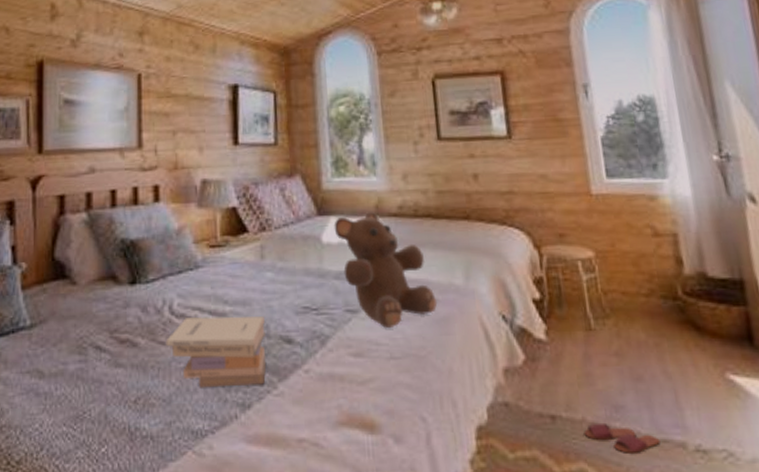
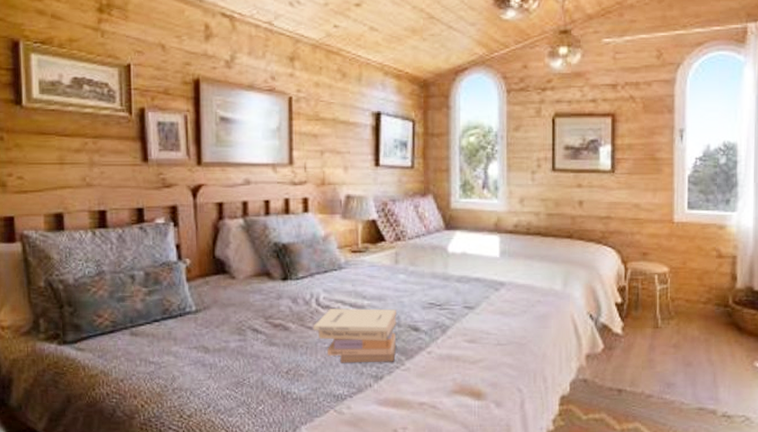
teddy bear: present [334,212,438,328] -> none [458,229,539,321]
slippers: present [584,422,660,455] -> none [641,395,697,418]

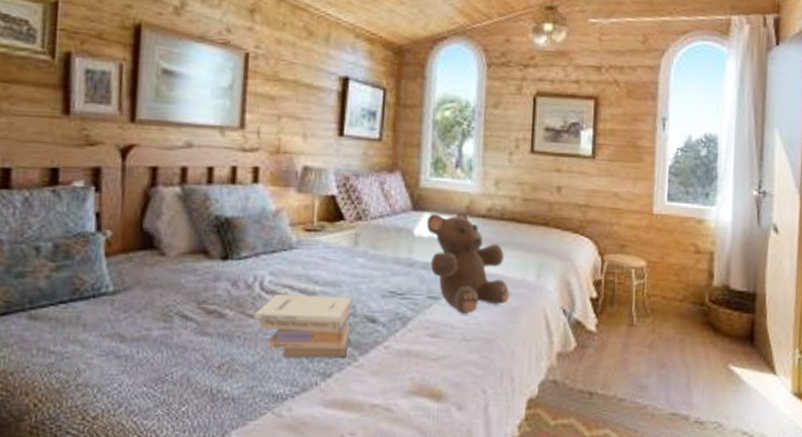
teddy bear: none [458,229,539,321] -> present [426,211,510,314]

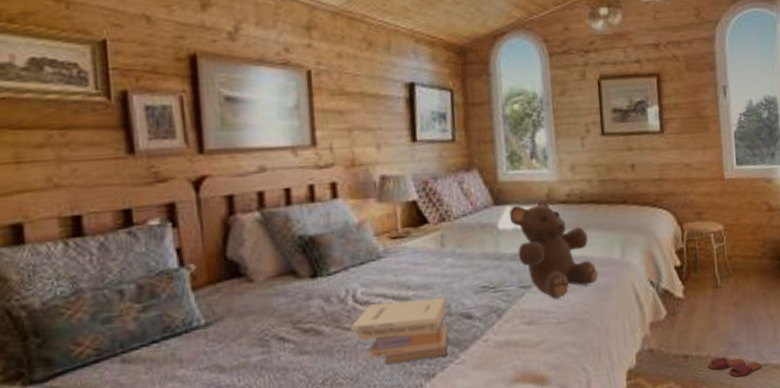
slippers: none [613,399,670,424] -> present [708,356,762,378]

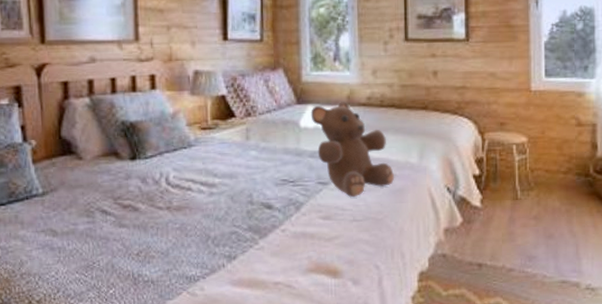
books: present [350,297,449,365] -> none [163,187,250,244]
slippers: present [708,356,762,378] -> none [502,269,560,292]

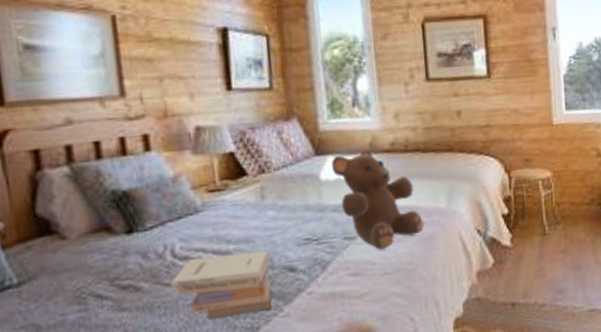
books: none [163,187,250,244] -> present [170,251,273,320]

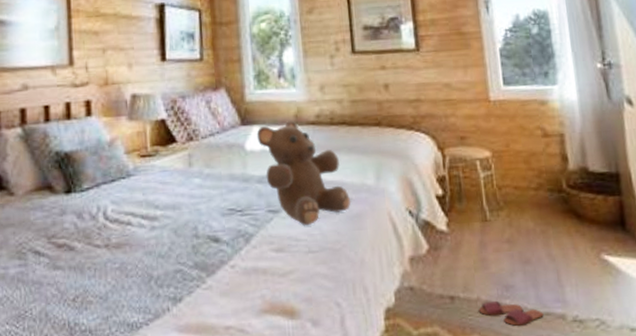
books: present [170,251,273,320] -> none [101,219,196,285]
slippers: none [535,303,589,323] -> present [478,300,544,327]

